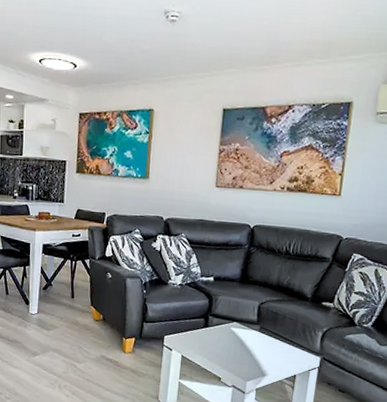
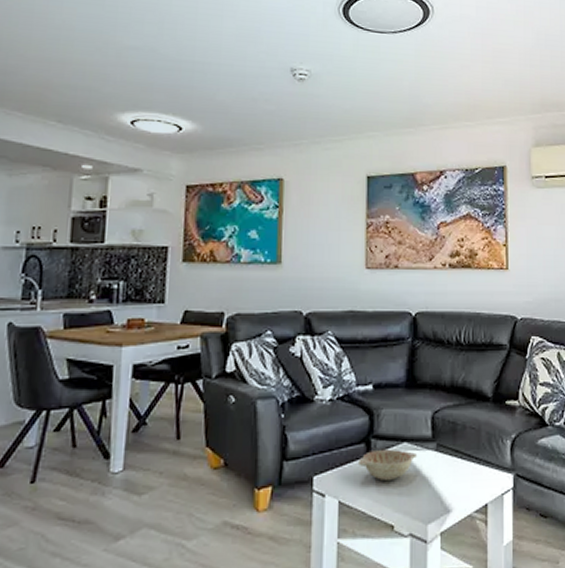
decorative bowl: none [198,324,244,348] -> present [359,448,418,482]

